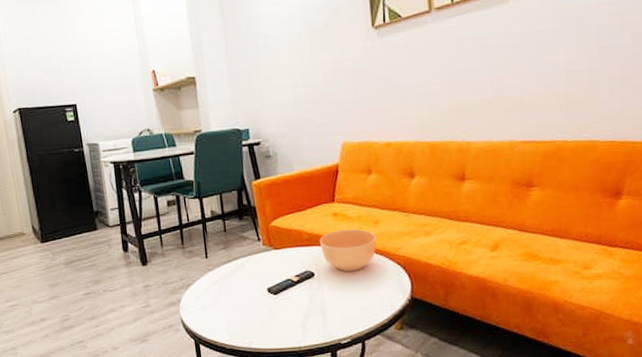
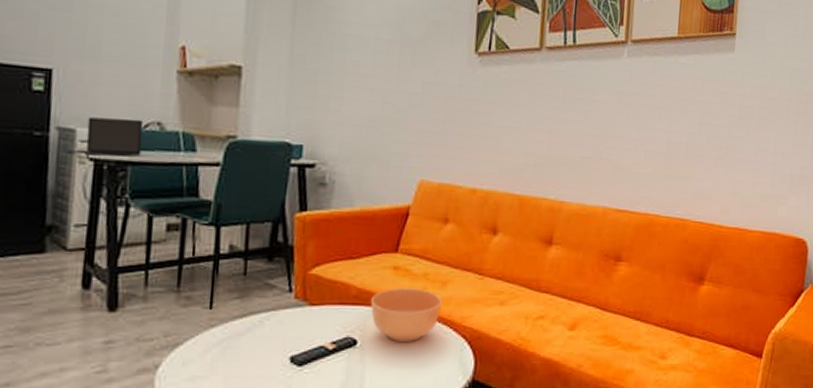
laptop: none [96,129,142,161] -> present [67,117,144,157]

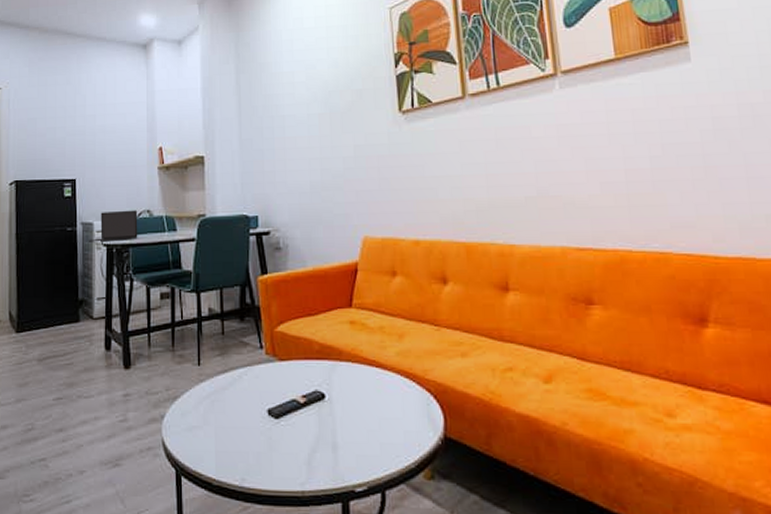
bowl: present [370,288,442,343] -> none [332,342,401,397]

